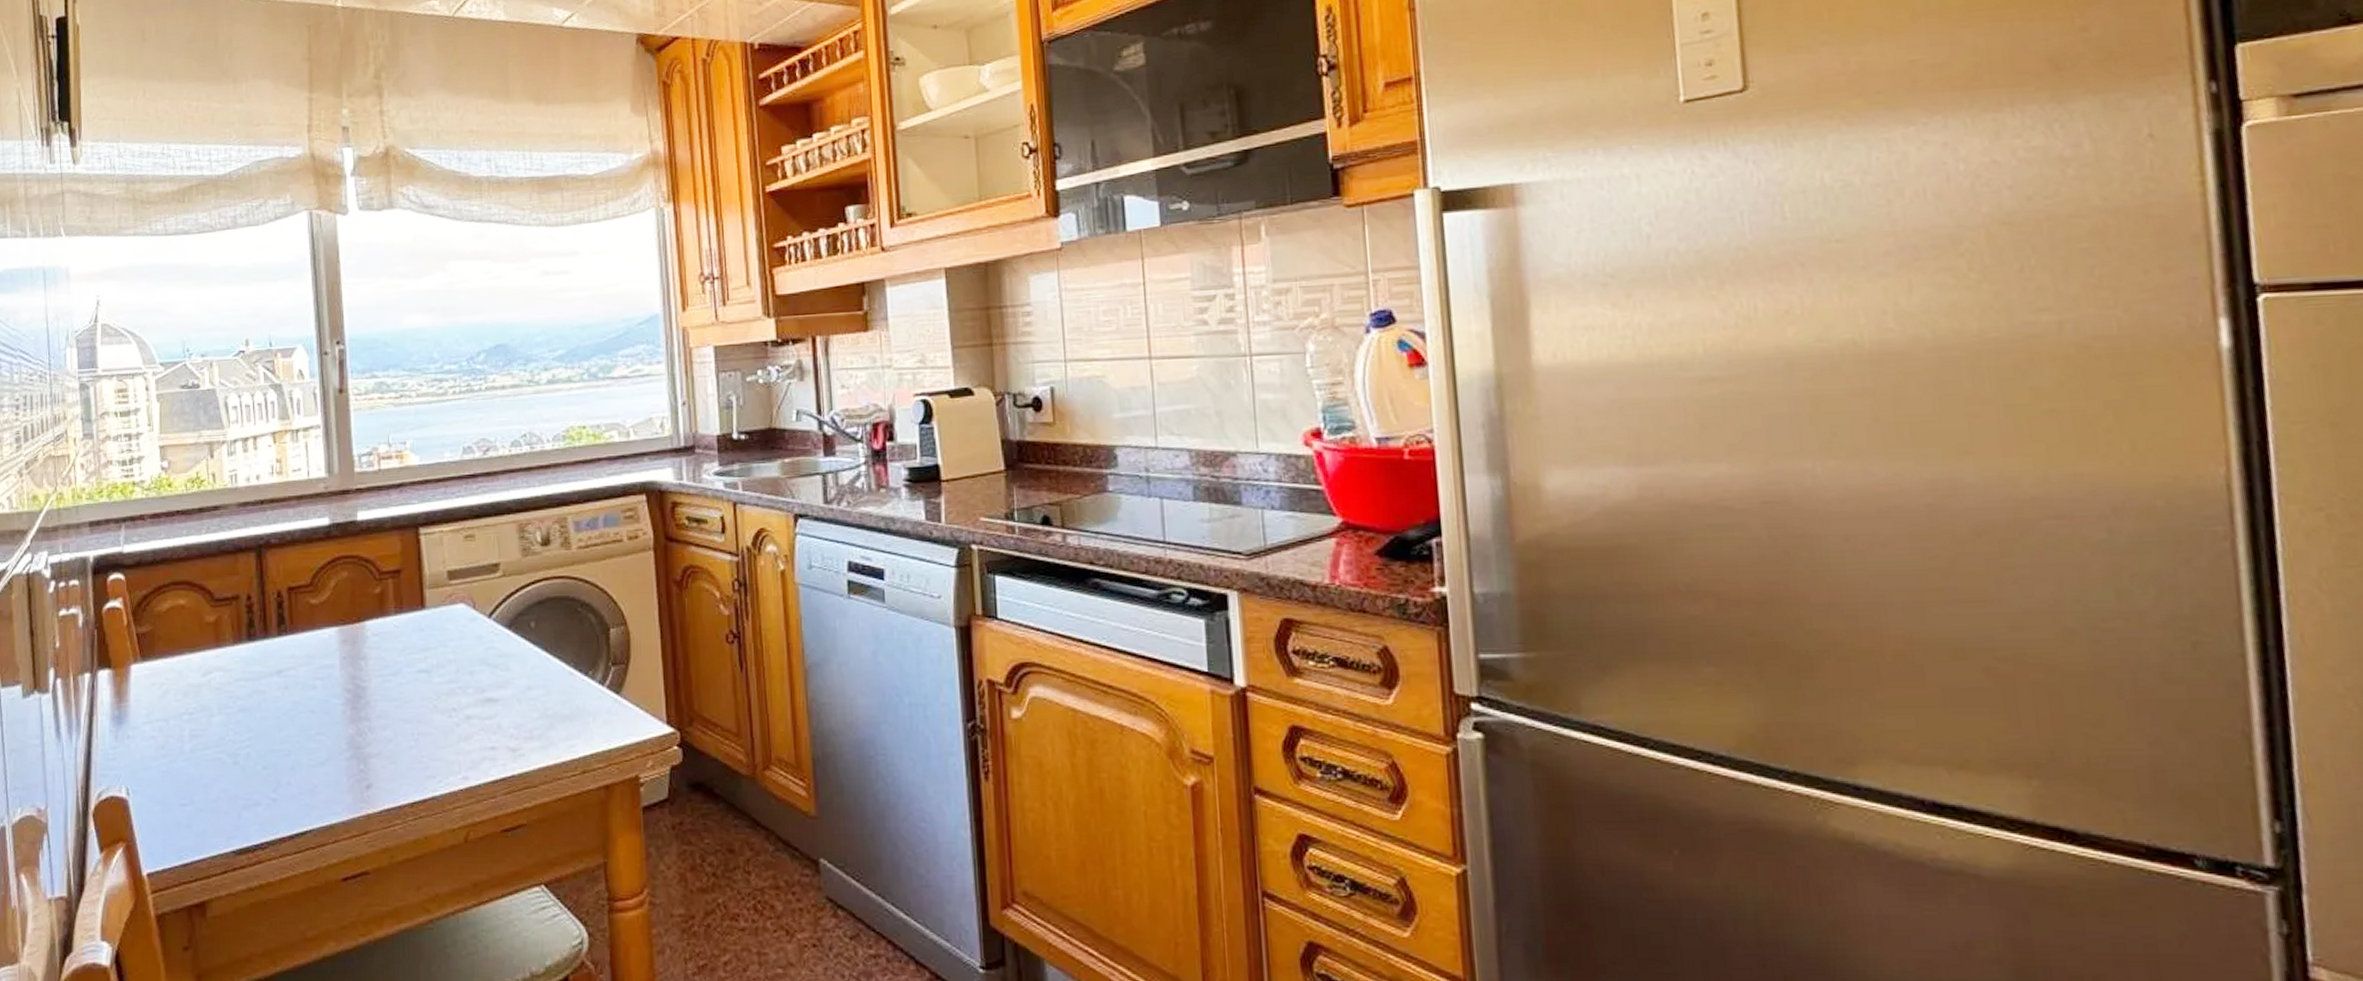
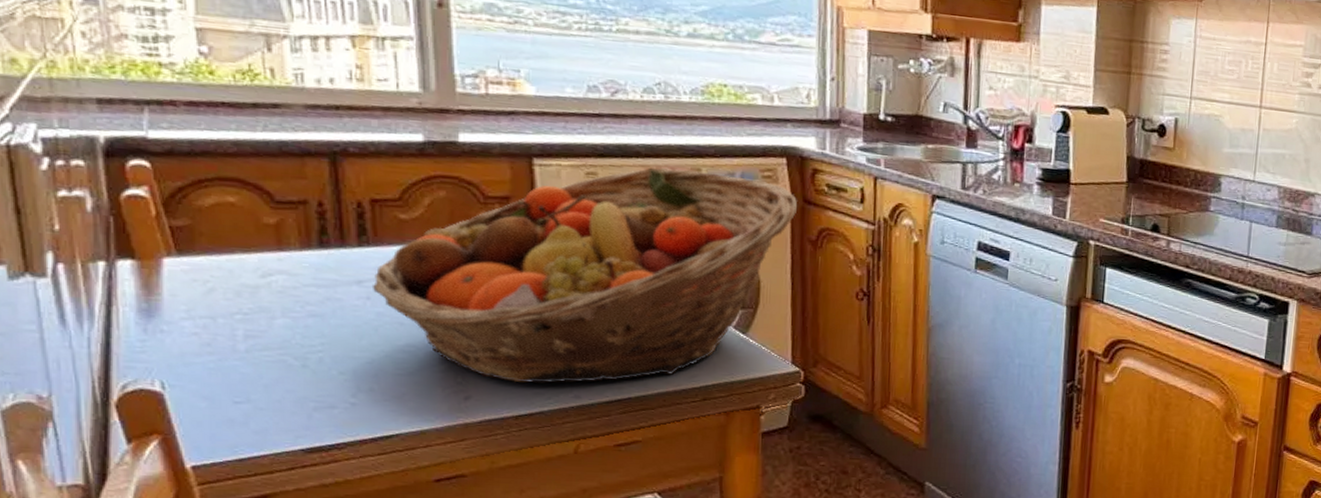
fruit basket: none [289,520,661,767] -> present [371,168,798,383]

